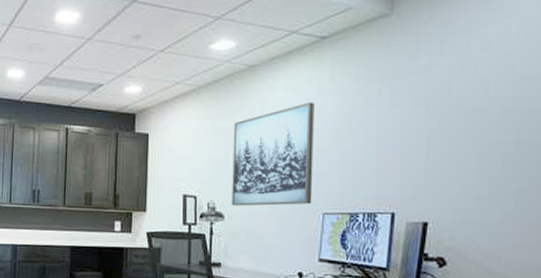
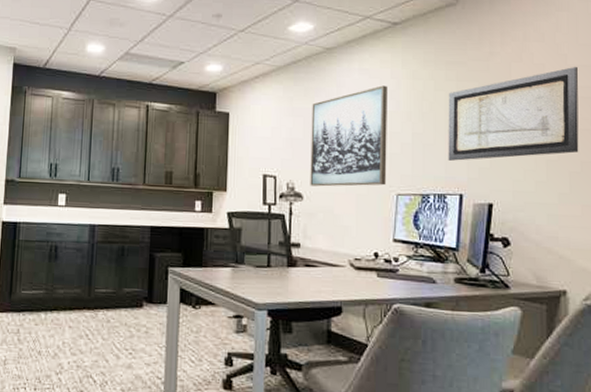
wall art: none [379,77,527,178] -> present [448,67,579,161]

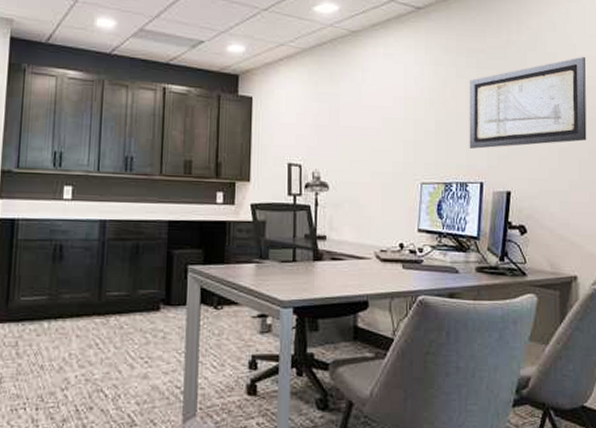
wall art: present [310,85,388,187] -> none [336,71,412,176]

